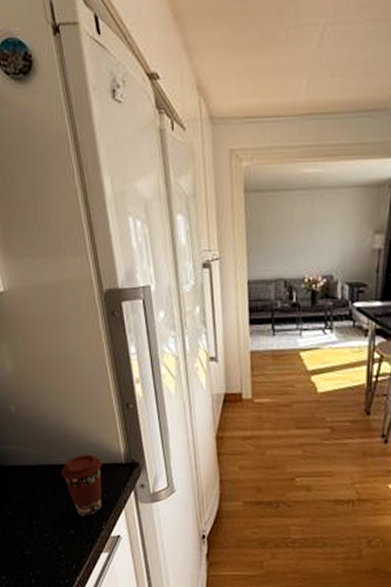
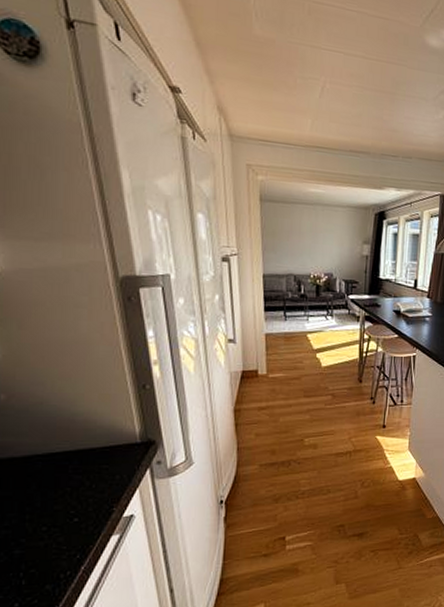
coffee cup: present [61,454,102,517] -> none [64,437,114,502]

